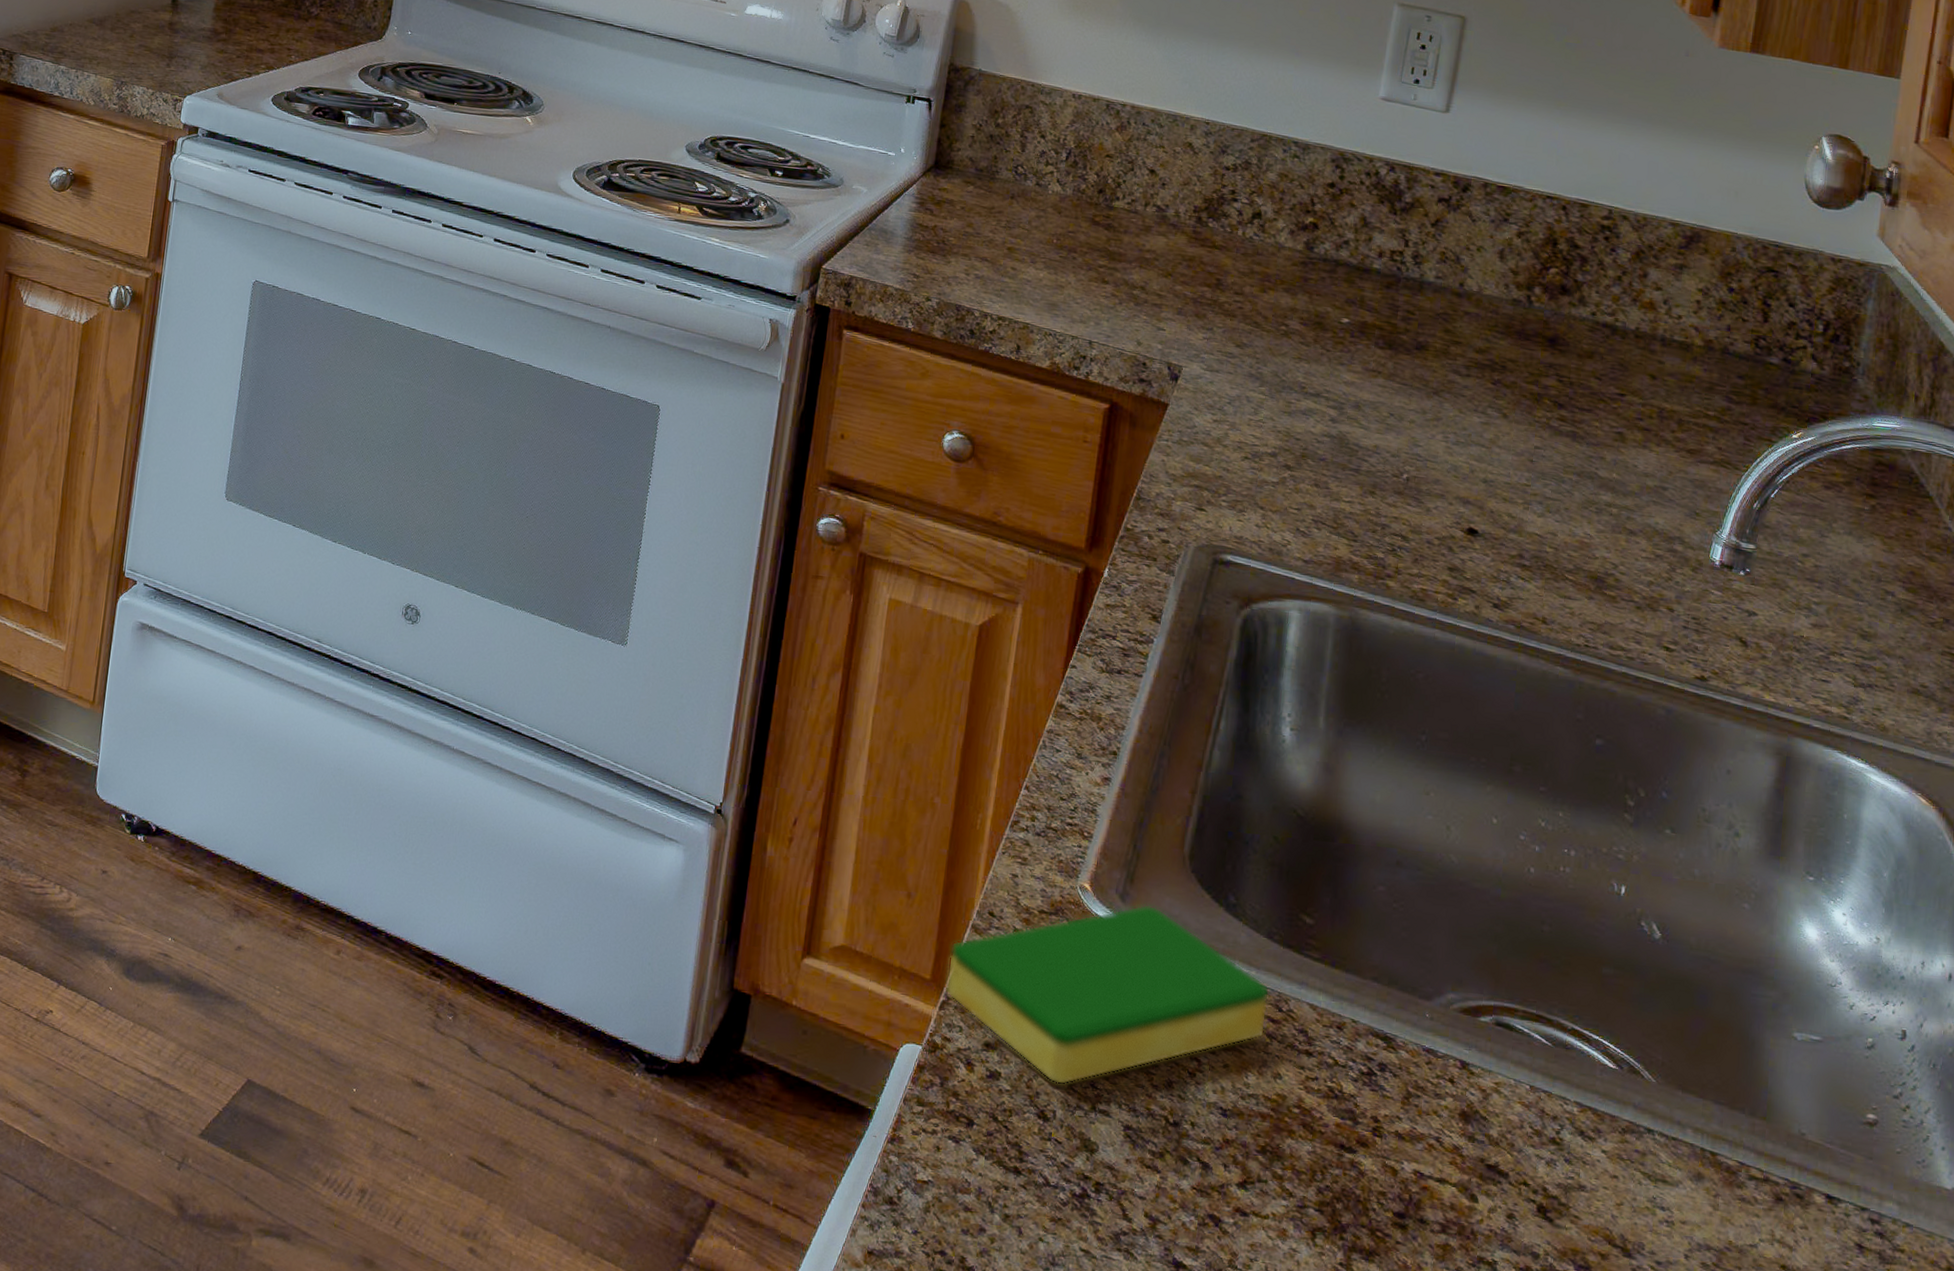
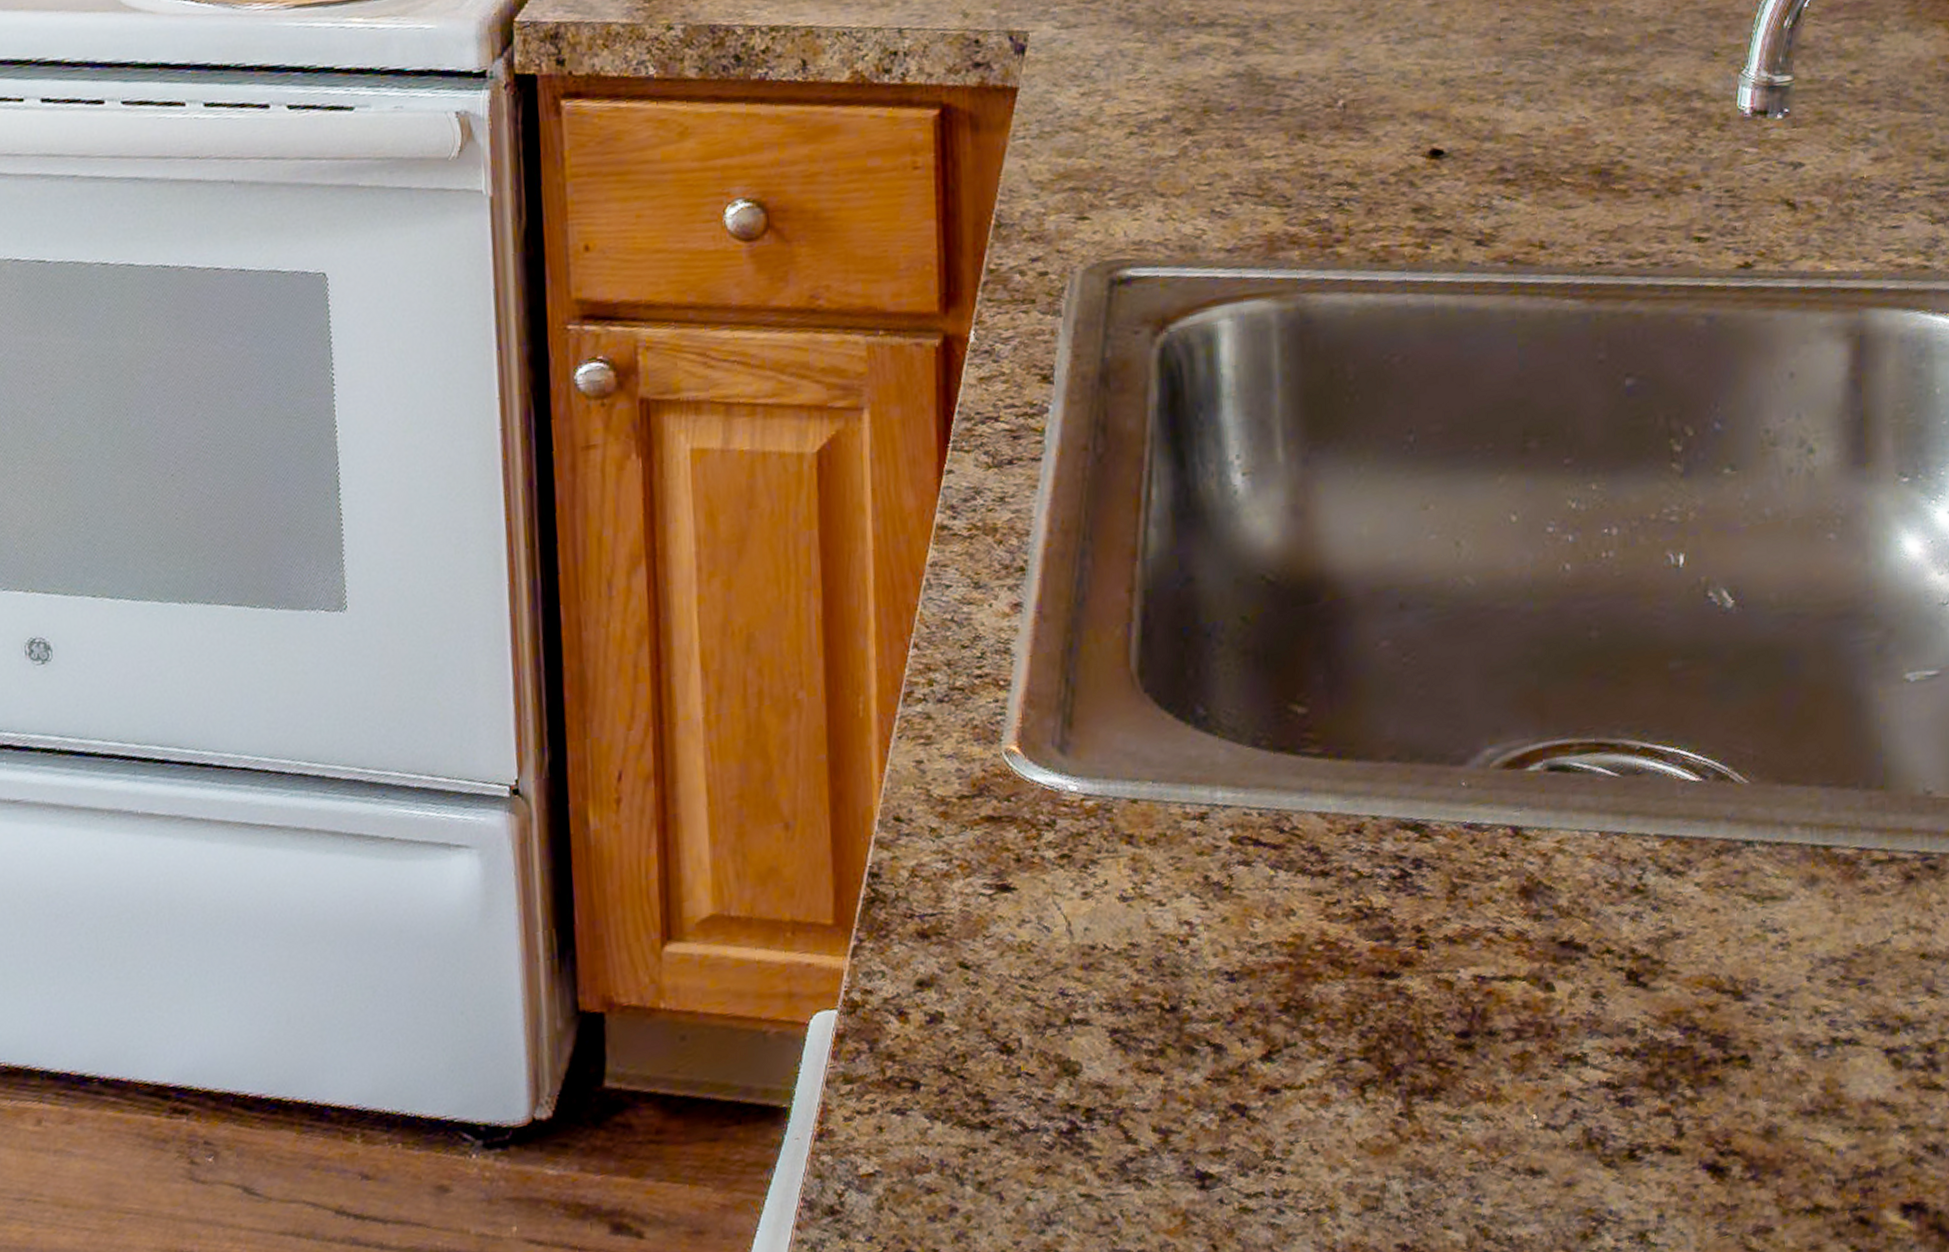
dish sponge: present [946,903,1270,1085] -> none [852,747,1267,1006]

